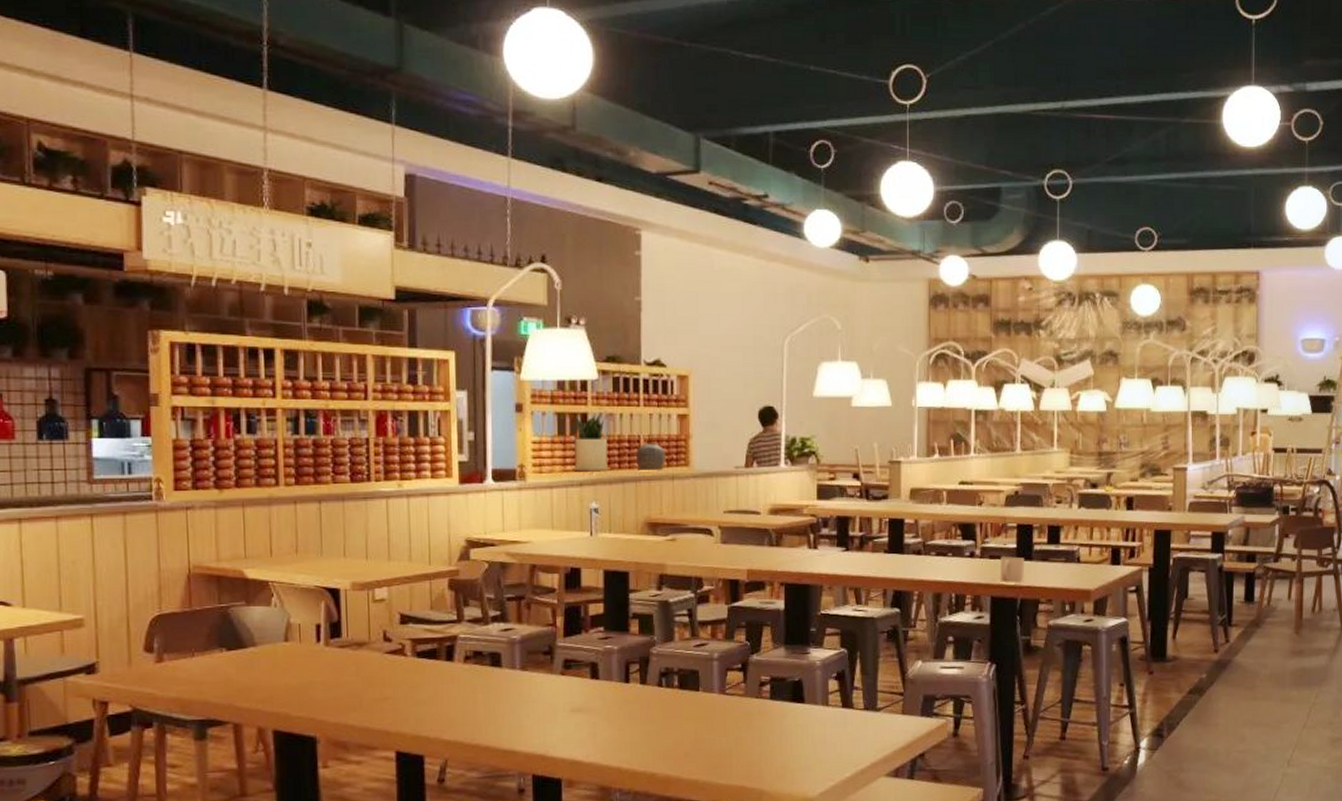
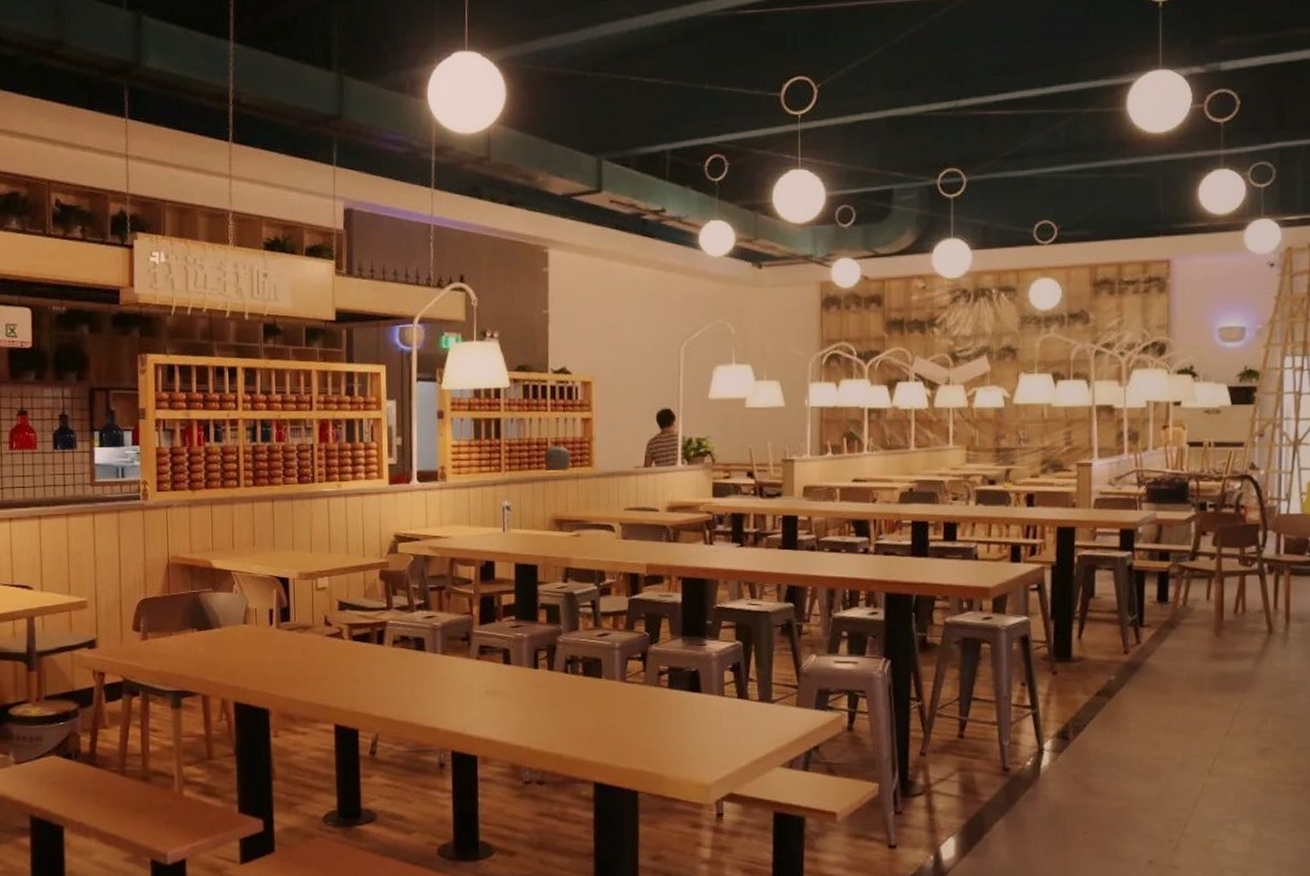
planter: present [571,415,612,472] -> none [486,420,522,473]
mug: present [999,556,1024,583] -> none [894,553,919,580]

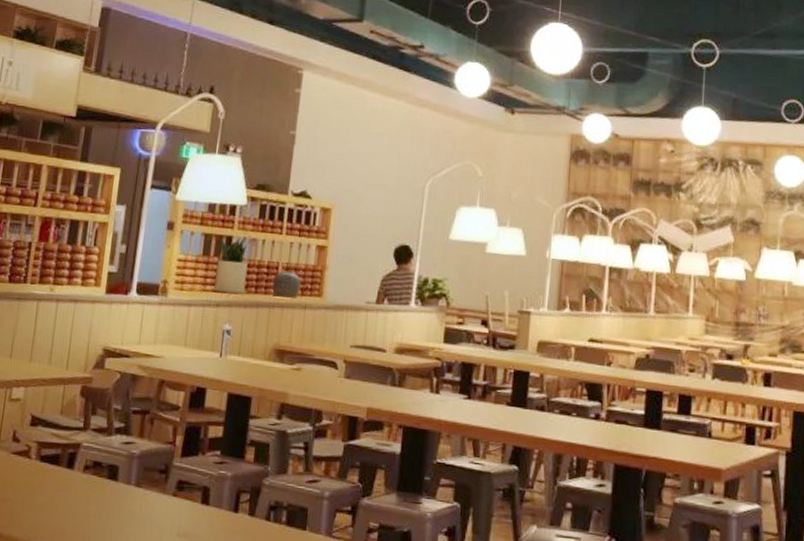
planter: none [486,420,522,473] -> present [210,238,248,295]

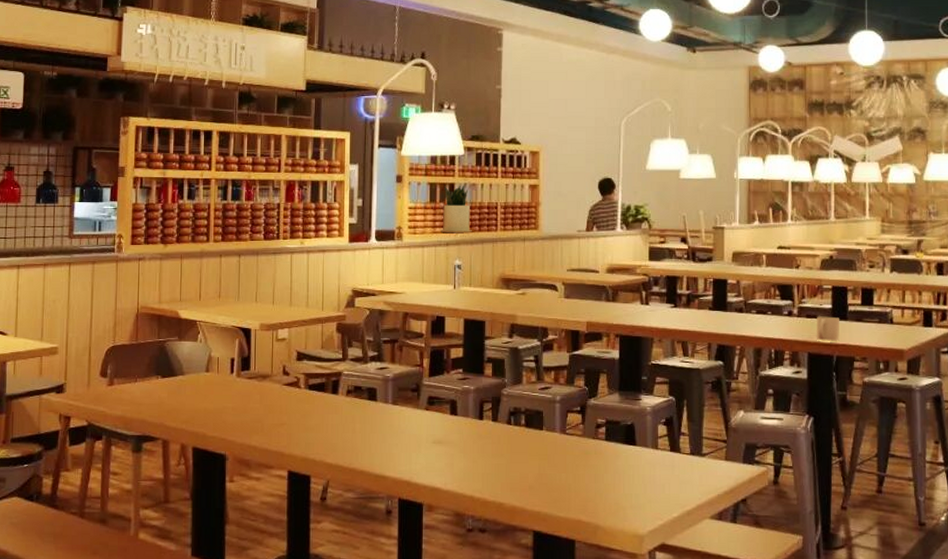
decorative jar: present [272,270,301,298] -> none [494,209,518,233]
mug: none [624,422,652,453] -> present [816,316,839,341]

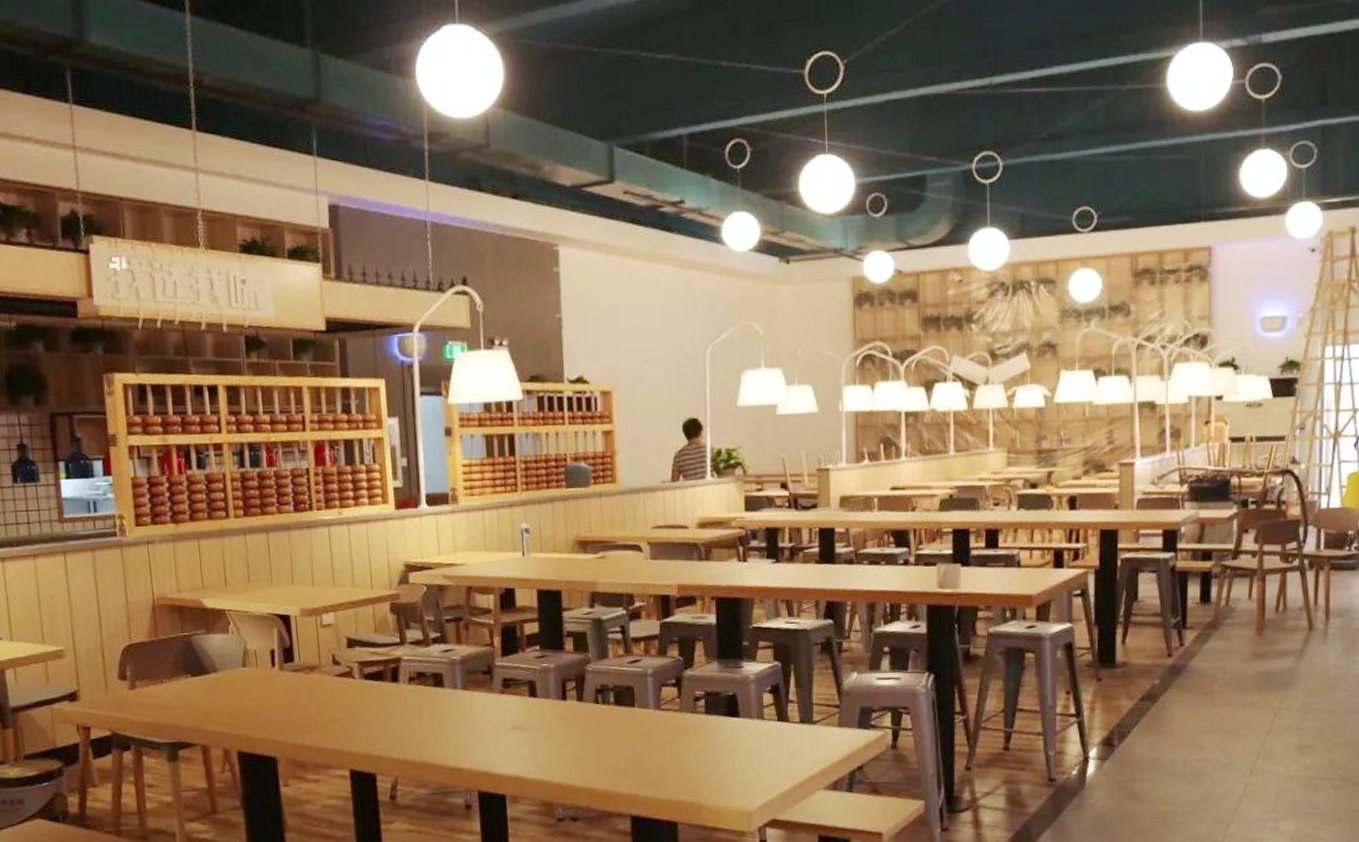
planter: present [440,185,473,234] -> none [501,435,540,493]
decorative jar: none [494,209,518,233] -> present [563,461,592,489]

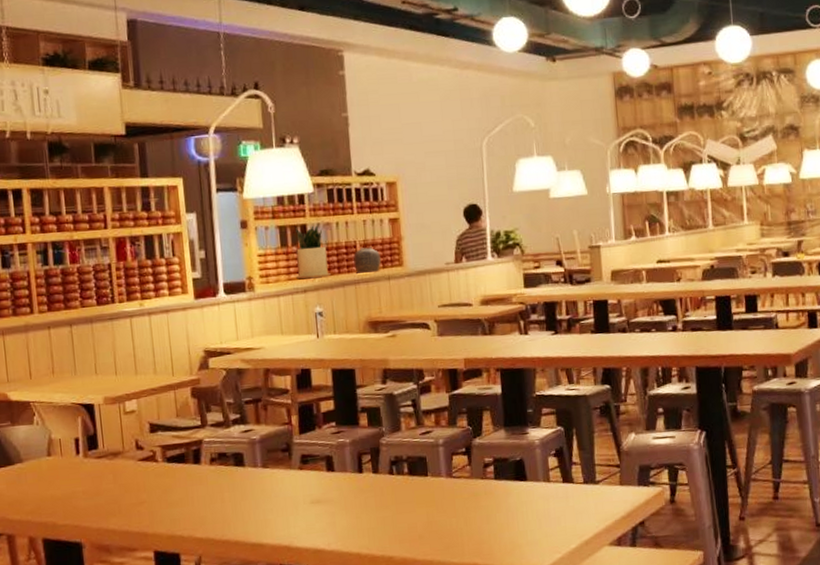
planter: none [501,435,540,493] -> present [295,225,332,280]
mug: present [935,563,962,591] -> none [702,327,726,354]

